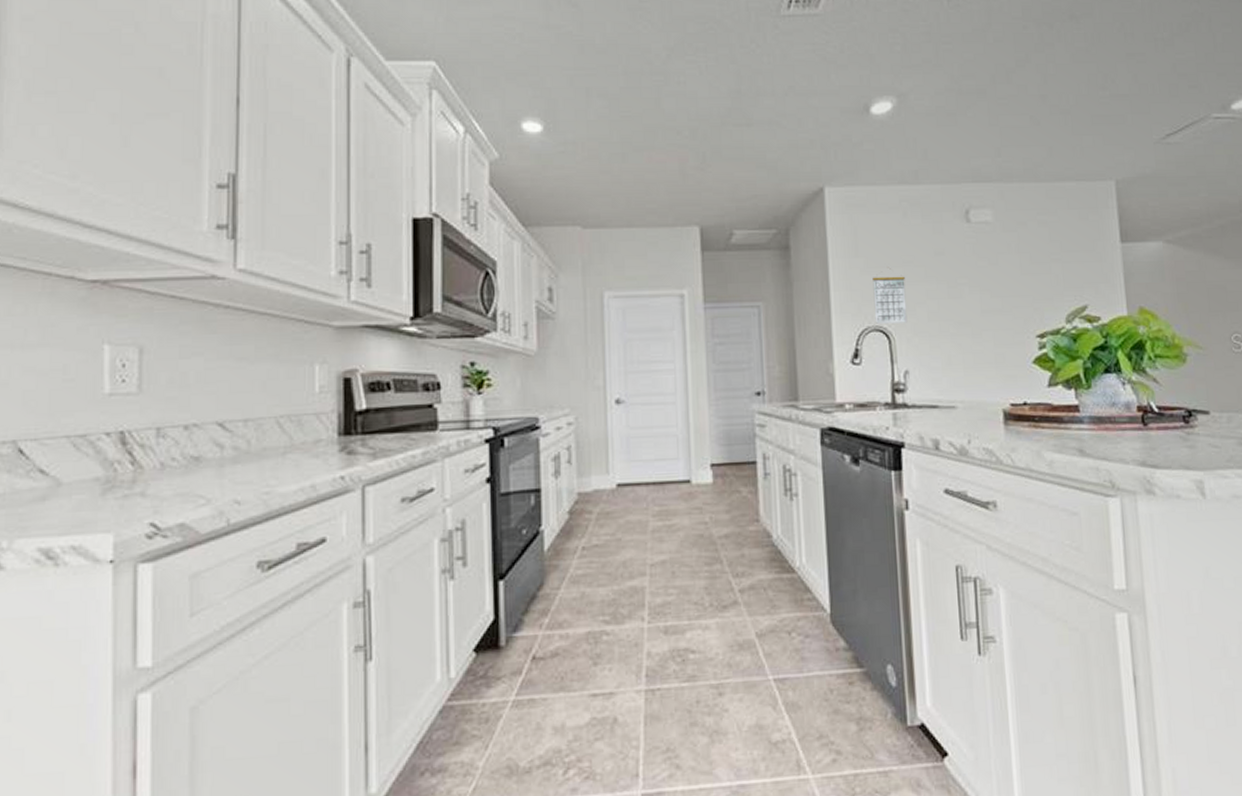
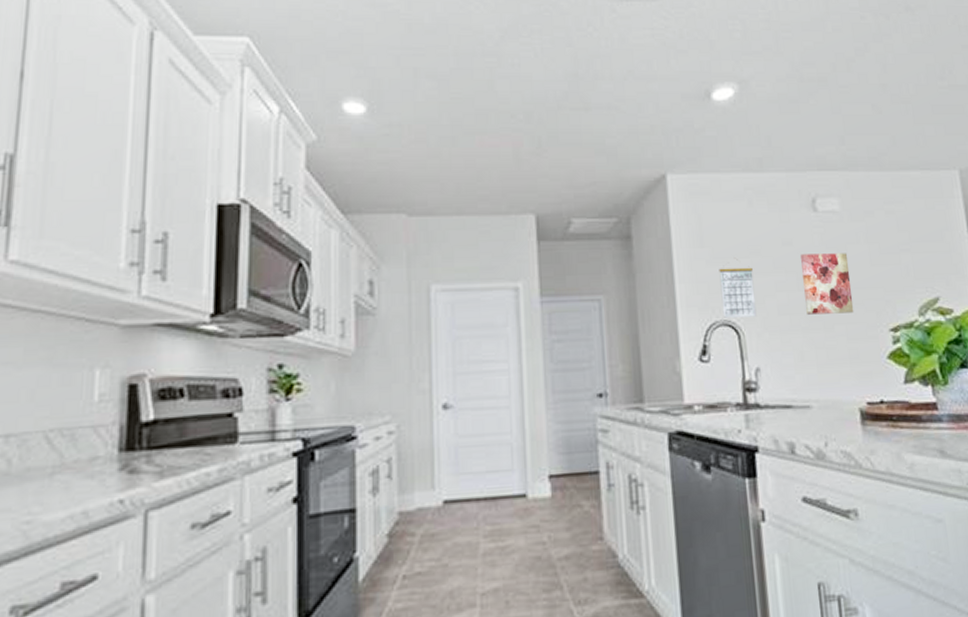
wall art: none [952,262,1003,321] -> present [801,253,855,315]

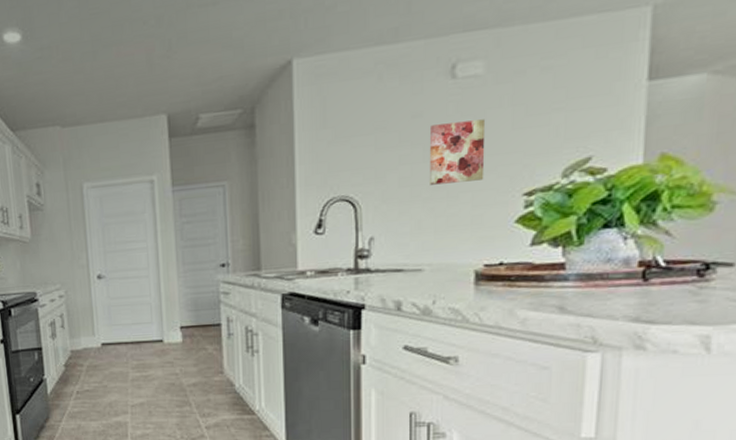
calendar: present [719,257,757,318] -> none [340,135,376,194]

